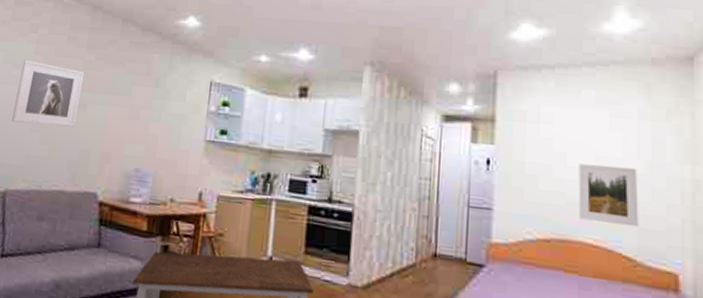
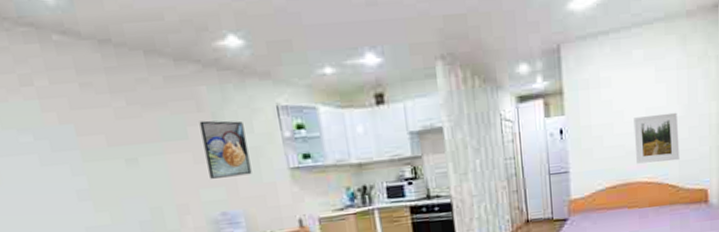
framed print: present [12,59,85,127] -> none [30,120,132,196]
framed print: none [137,83,179,139] -> present [199,120,252,179]

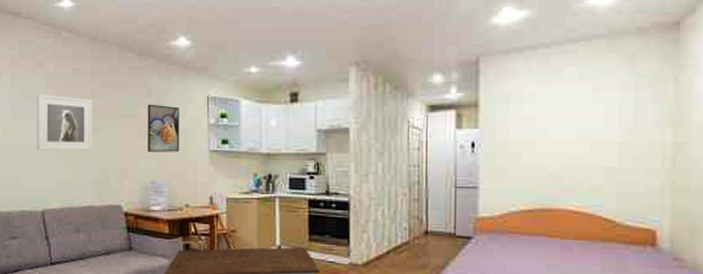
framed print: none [30,120,132,196] -> present [36,94,93,151]
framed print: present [633,112,680,164] -> none [560,137,619,192]

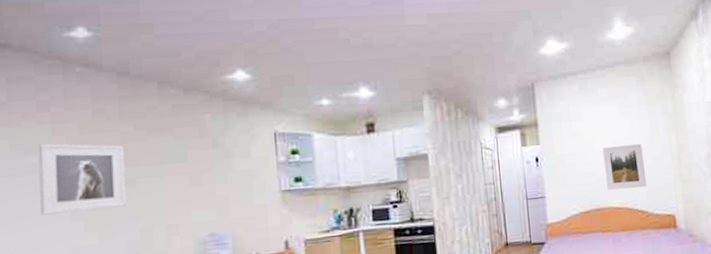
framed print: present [147,104,180,152] -> none [200,145,244,200]
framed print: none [560,137,619,192] -> present [602,143,647,190]

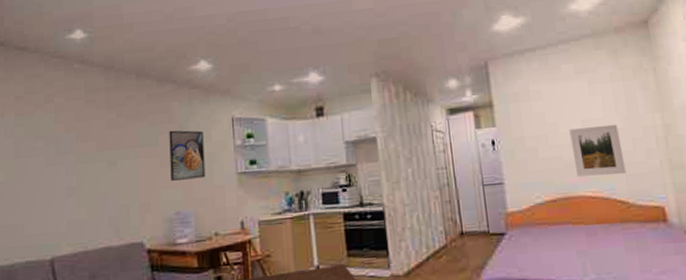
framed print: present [38,143,127,215] -> none [45,129,110,192]
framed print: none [200,145,244,200] -> present [169,130,206,181]

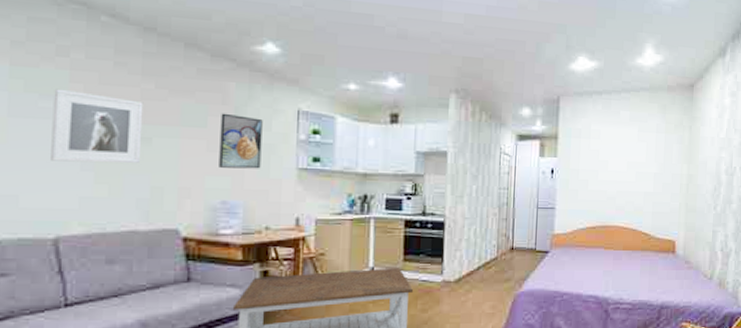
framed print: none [45,129,110,192] -> present [51,88,144,164]
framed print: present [569,124,627,177] -> none [615,168,654,212]

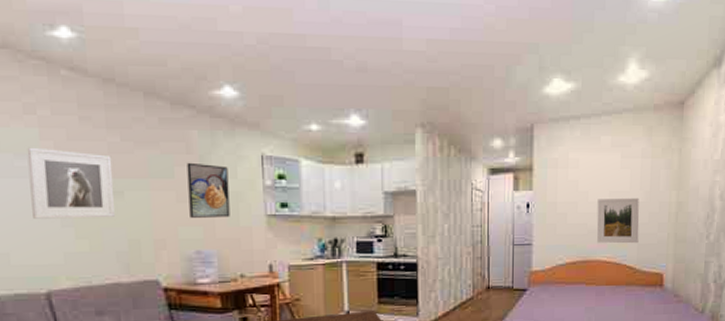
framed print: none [615,168,654,212] -> present [597,197,640,244]

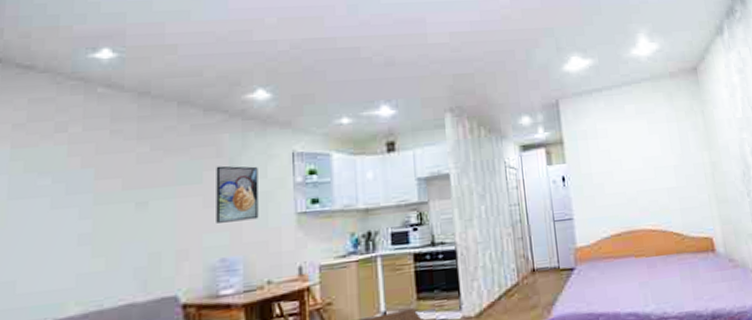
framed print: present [27,147,115,219] -> none [48,164,139,240]
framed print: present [597,197,640,244] -> none [632,161,681,211]

